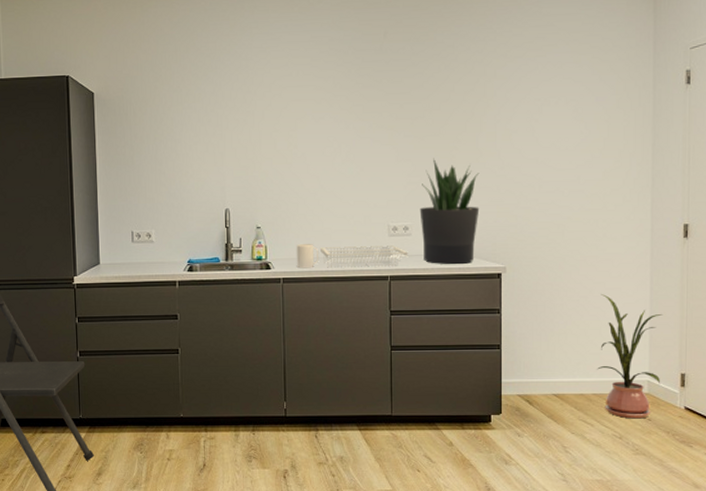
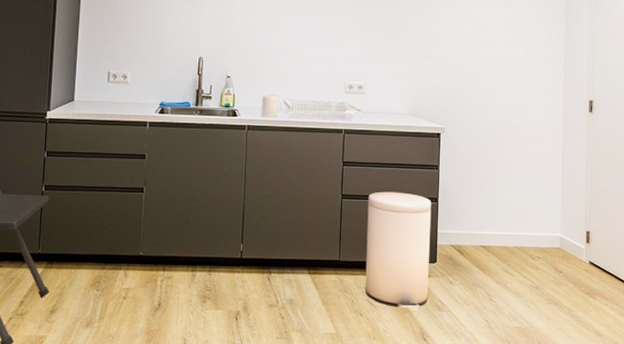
planter: present [419,158,480,265] -> none [373,26,424,123]
pedal bin: none [421,340,494,463] -> present [365,191,432,309]
house plant: present [597,294,662,419] -> none [518,157,572,271]

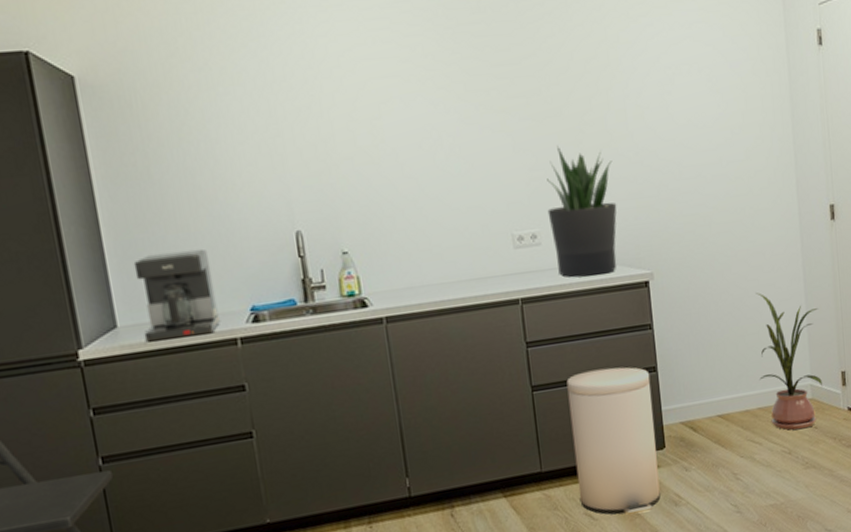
coffee maker: none [89,57,141,117] -> present [133,248,220,343]
mug: present [261,95,283,118] -> none [398,268,431,302]
dish rack: present [284,99,361,121] -> none [430,259,540,297]
planter: none [373,26,424,123] -> present [547,145,617,278]
house plant: none [518,157,572,271] -> present [755,293,822,430]

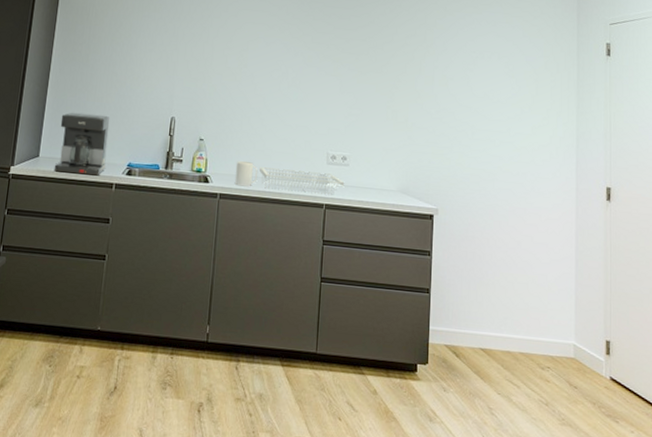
mug: none [398,268,431,302] -> present [234,161,258,187]
dish rack: none [430,259,540,297] -> present [260,167,345,195]
planter: present [547,145,617,278] -> none [358,93,416,201]
pedal bin: present [566,367,661,515] -> none [344,277,423,418]
house plant: present [755,293,822,430] -> none [524,248,587,386]

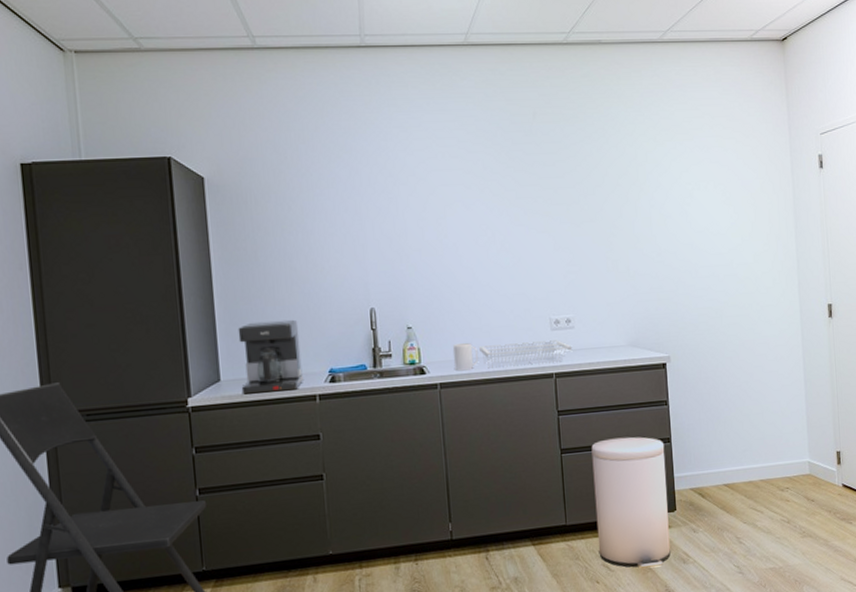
pedal bin: none [344,277,423,418] -> present [591,437,671,568]

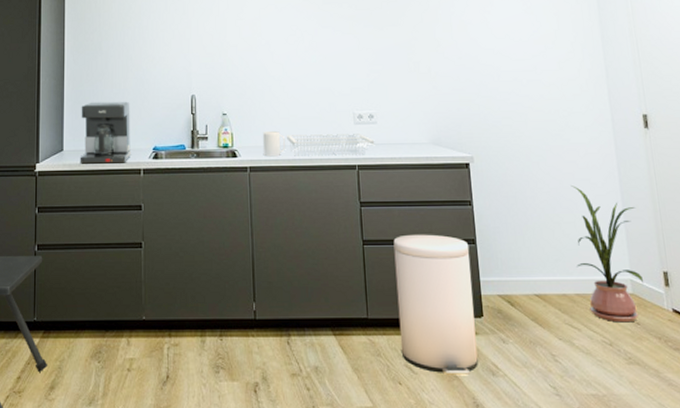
house plant: none [760,378,819,502] -> present [570,186,643,323]

